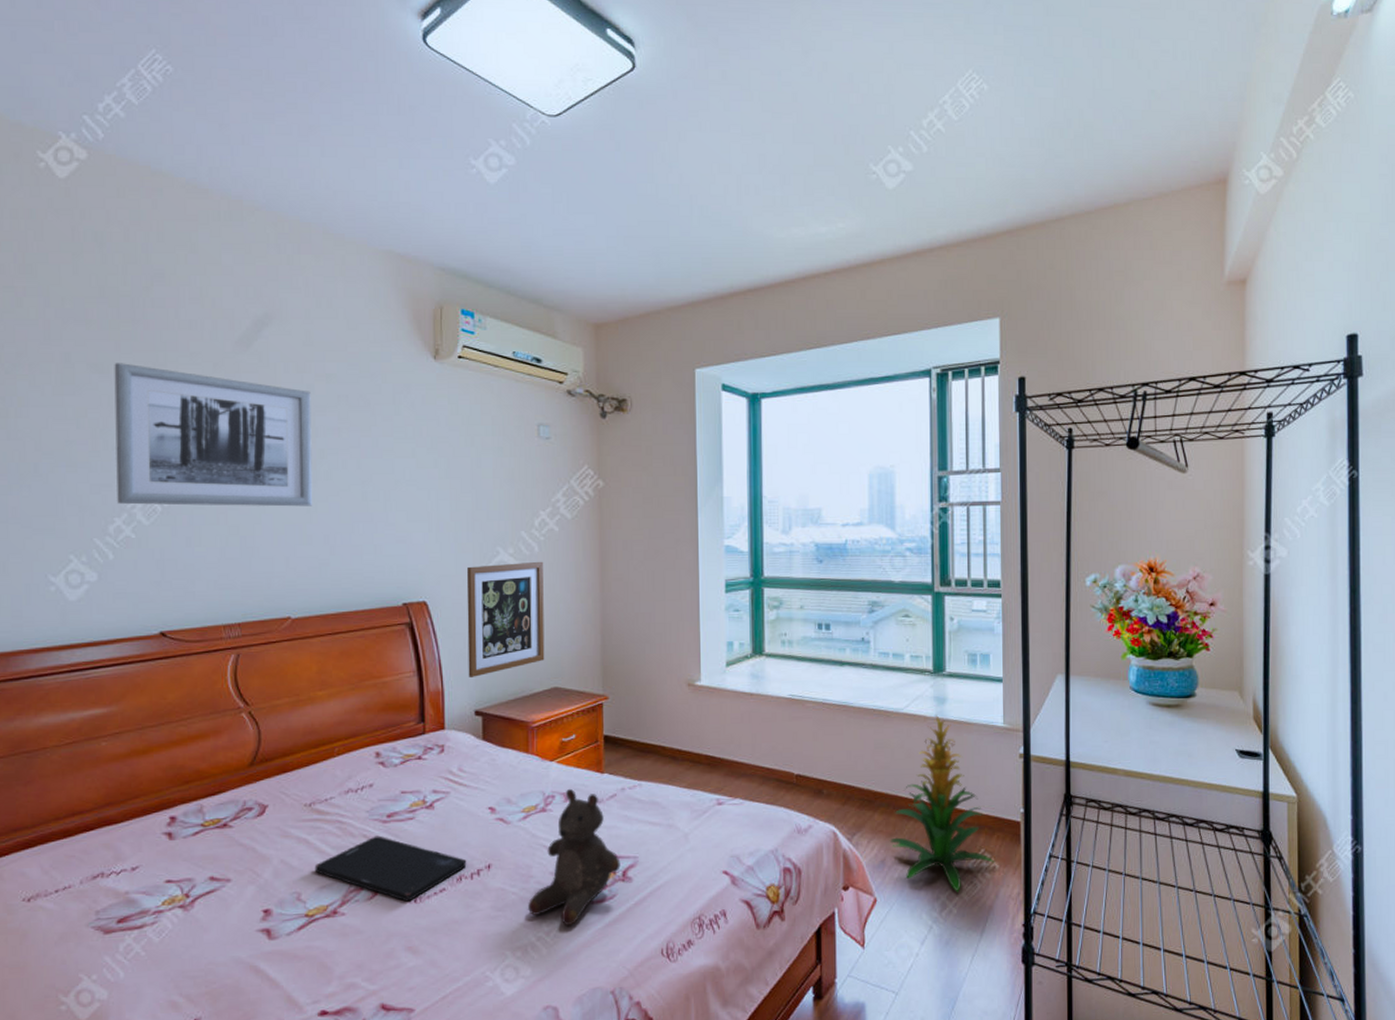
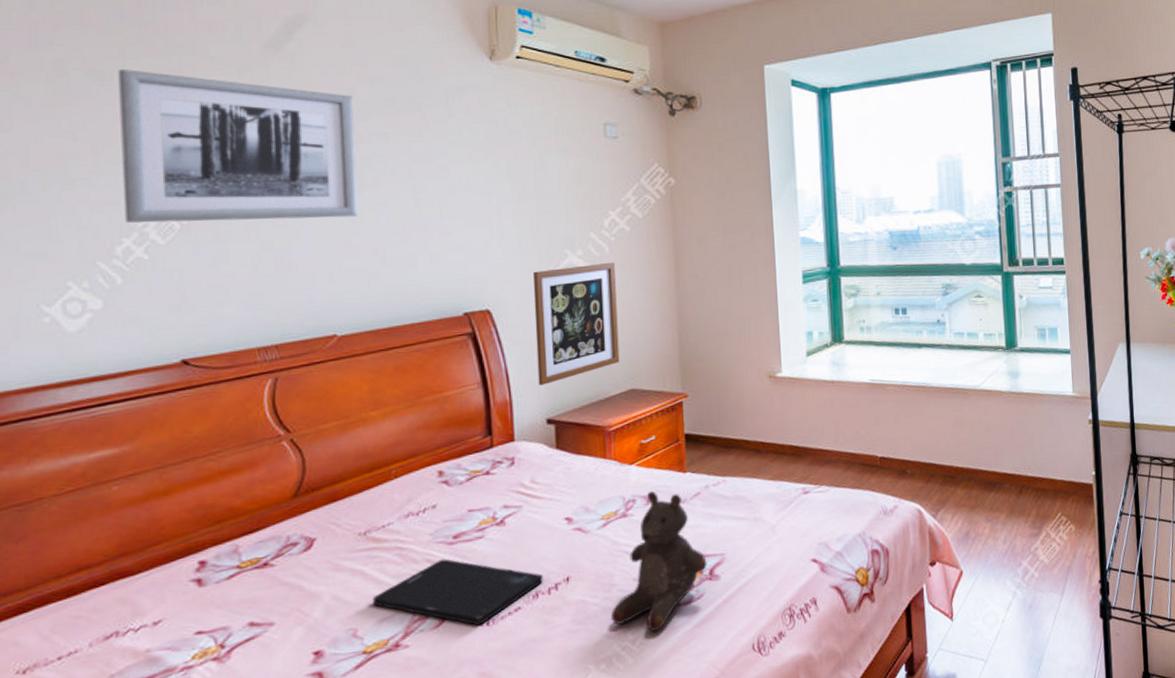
indoor plant: present [889,715,995,892] -> none [972,389,1072,557]

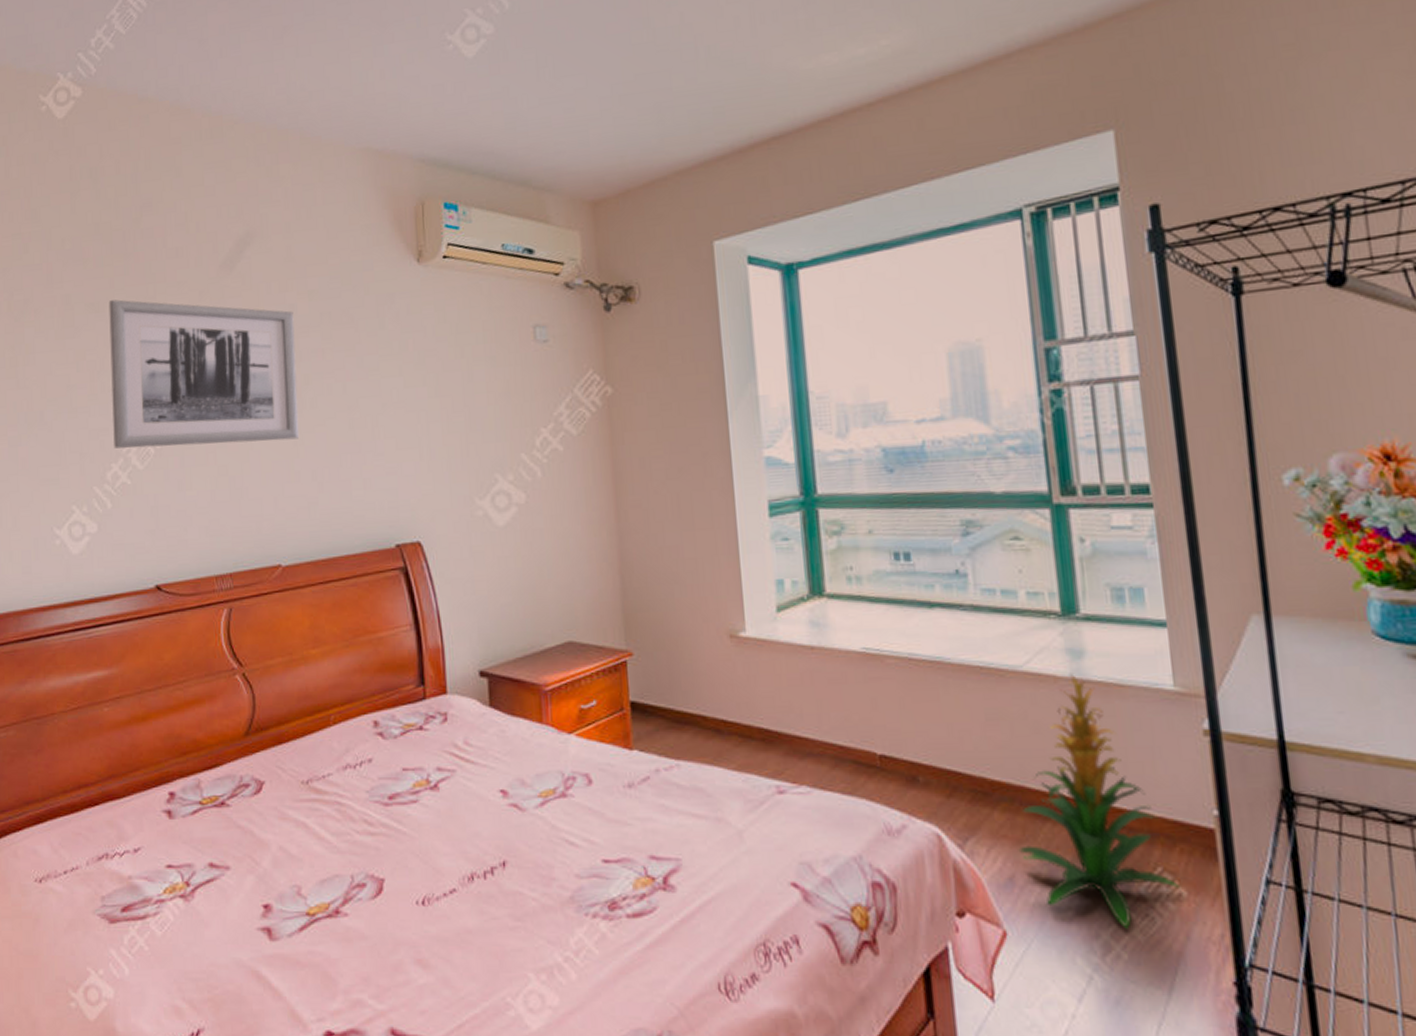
smartphone: present [372,558,543,626] -> none [314,821,479,903]
wall art: present [533,262,620,385] -> none [463,488,556,631]
stuffed bear: present [611,490,707,632] -> none [551,768,660,946]
indoor plant: none [972,389,1072,557] -> present [1018,675,1181,929]

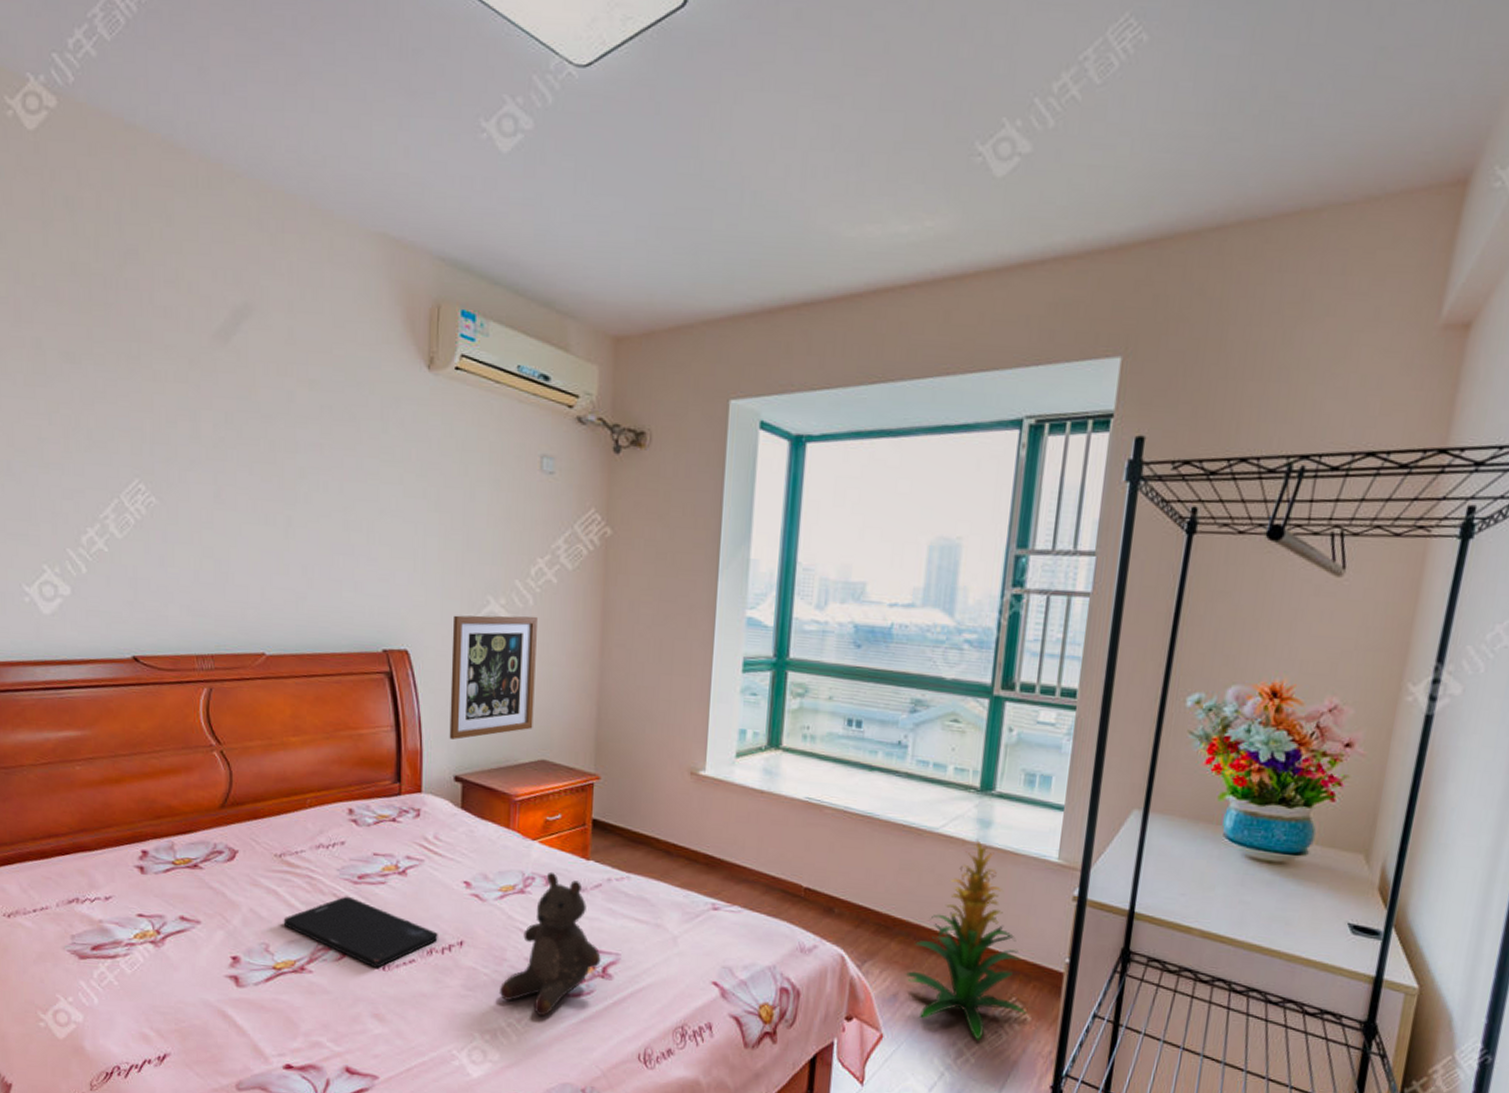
wall art: present [109,299,300,449] -> none [86,352,292,532]
smartphone: none [314,821,479,903] -> present [283,896,438,968]
wall art: none [463,488,556,631] -> present [449,615,537,740]
stuffed bear: none [551,768,660,946] -> present [500,871,601,1017]

